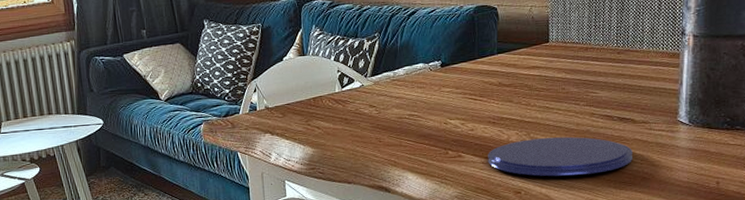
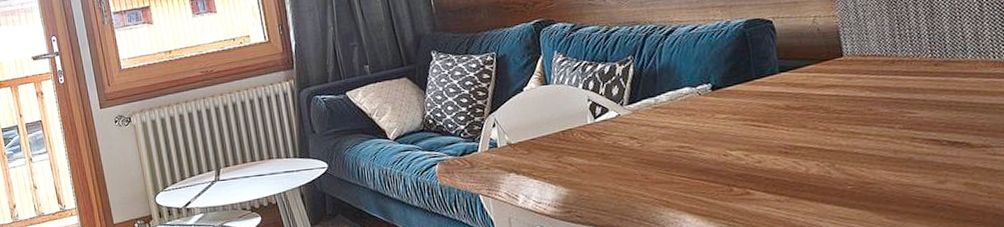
saucer: present [488,136,632,177] -> none [783,166,977,216]

